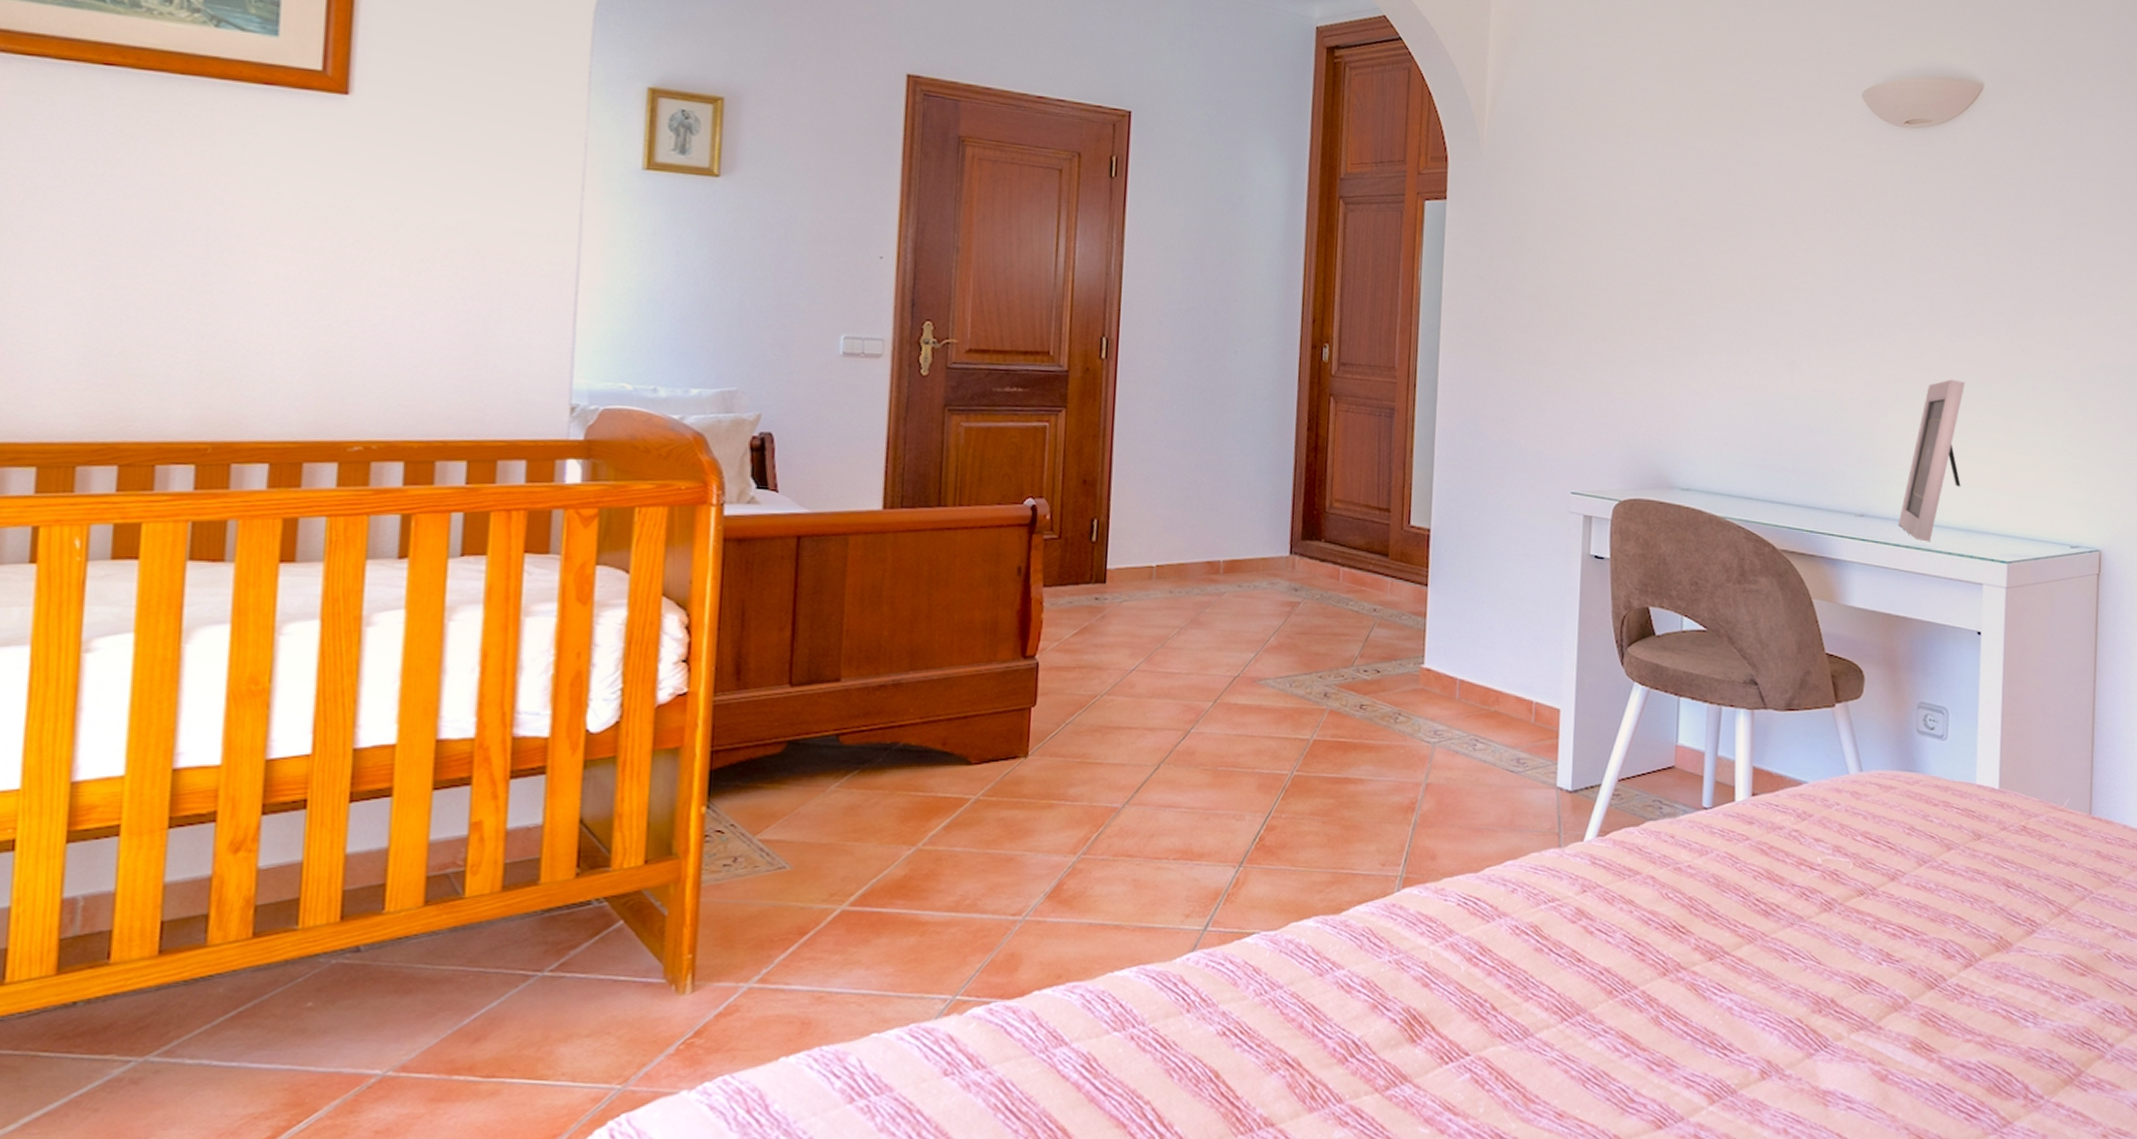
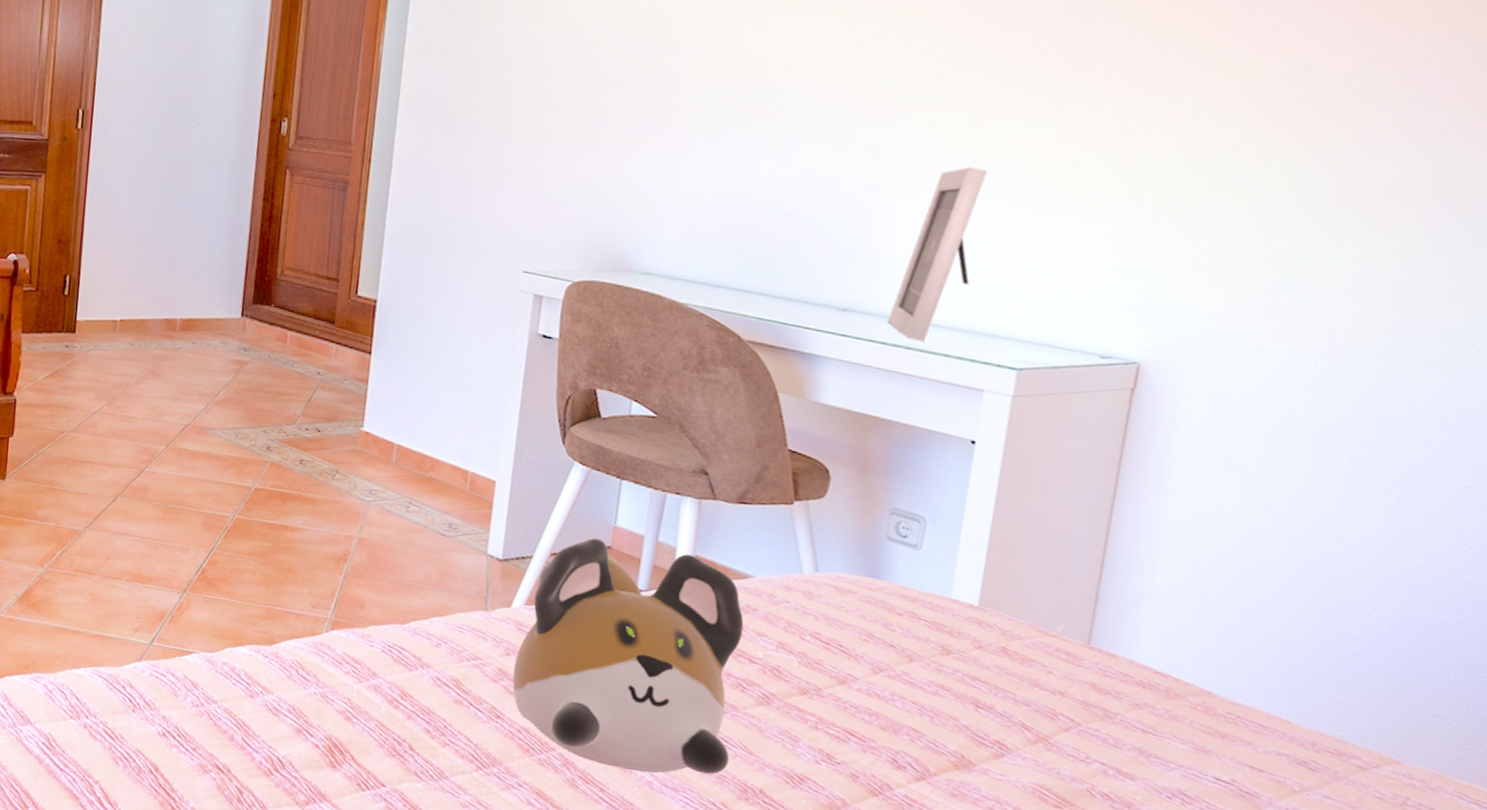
plush toy: none [1591,759,1802,999] -> present [512,537,744,775]

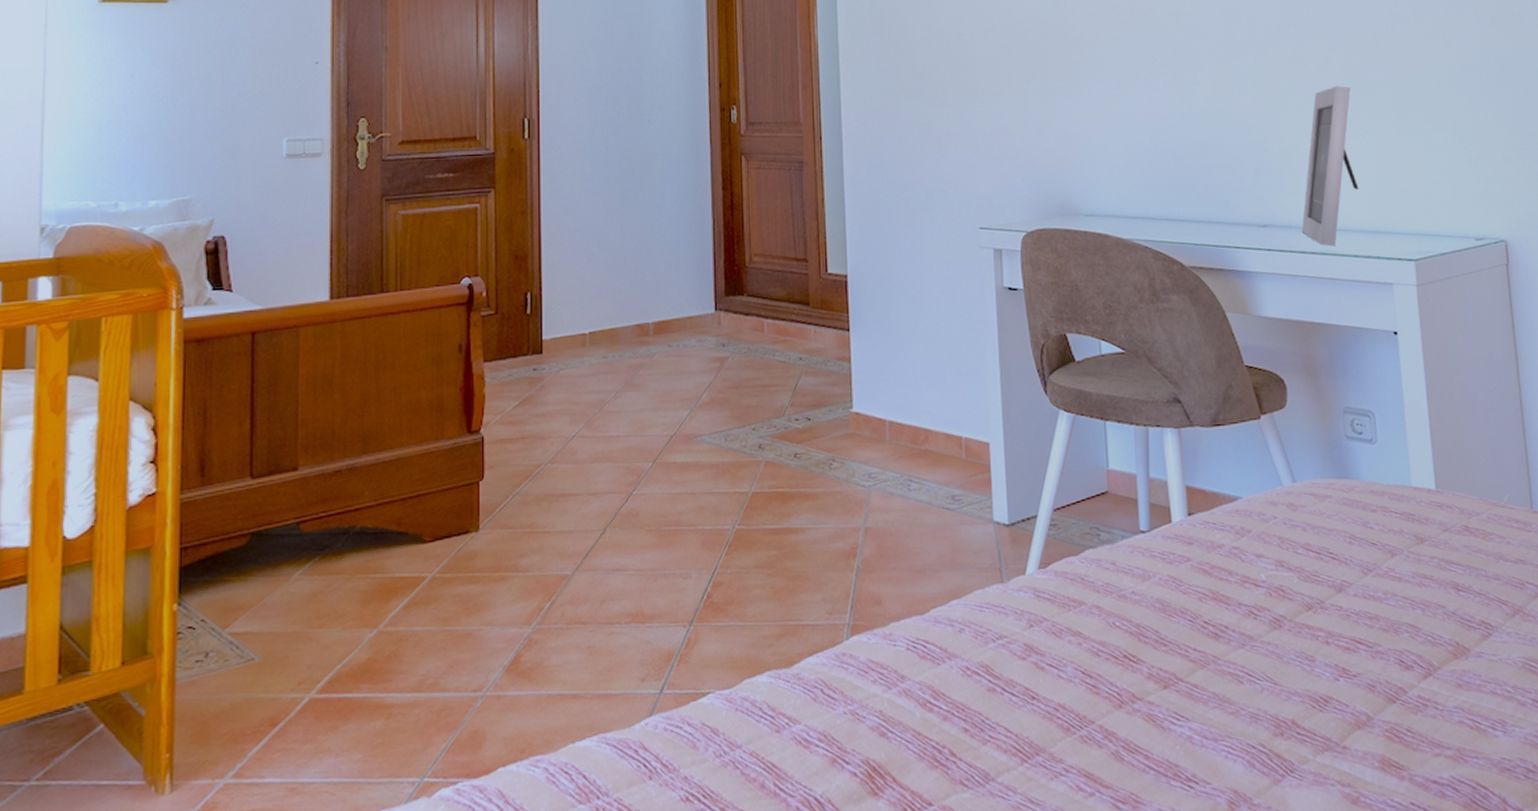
plush toy: present [512,537,744,775] -> none [1039,485,1258,729]

